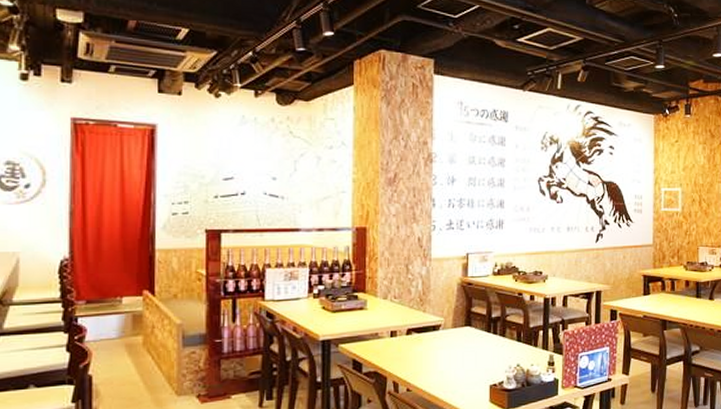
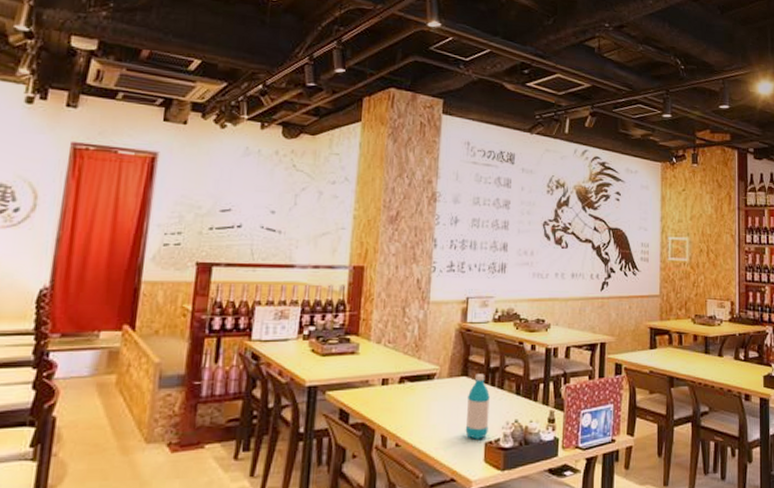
water bottle: none [471,324,492,383] -> present [465,374,490,439]

